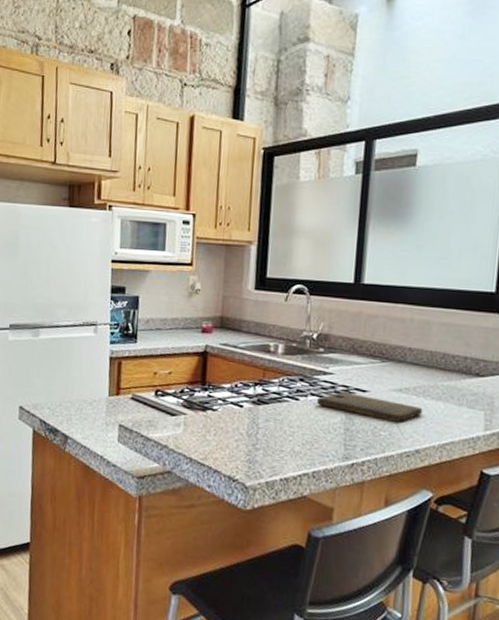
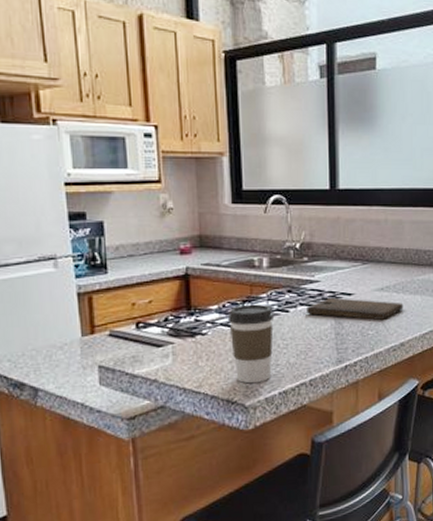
coffee cup: none [238,387,283,466] -> present [227,304,274,384]

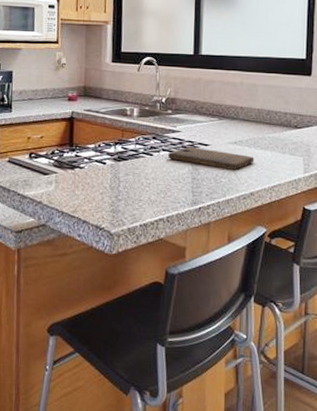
coffee cup: present [227,304,274,384] -> none [101,146,140,214]

